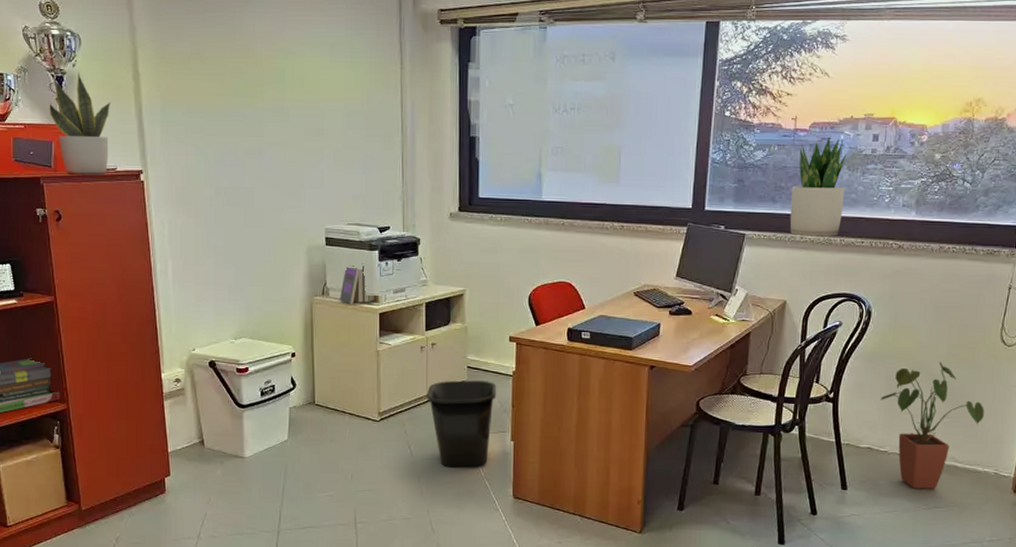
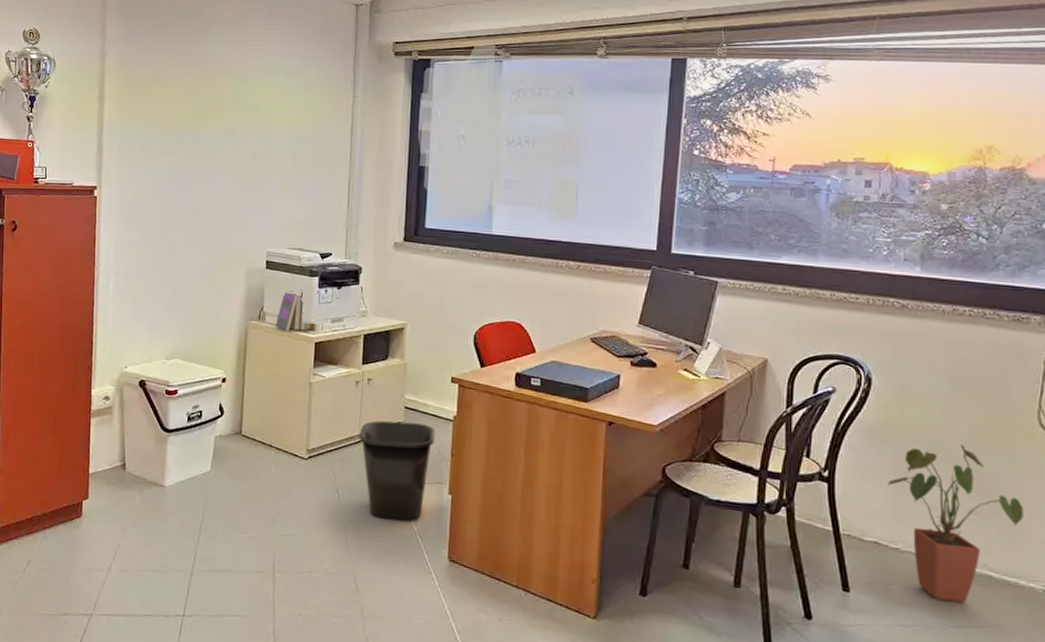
potted plant: present [49,72,111,176] -> none [19,93,76,190]
planter: present [790,137,847,237] -> none [769,181,835,291]

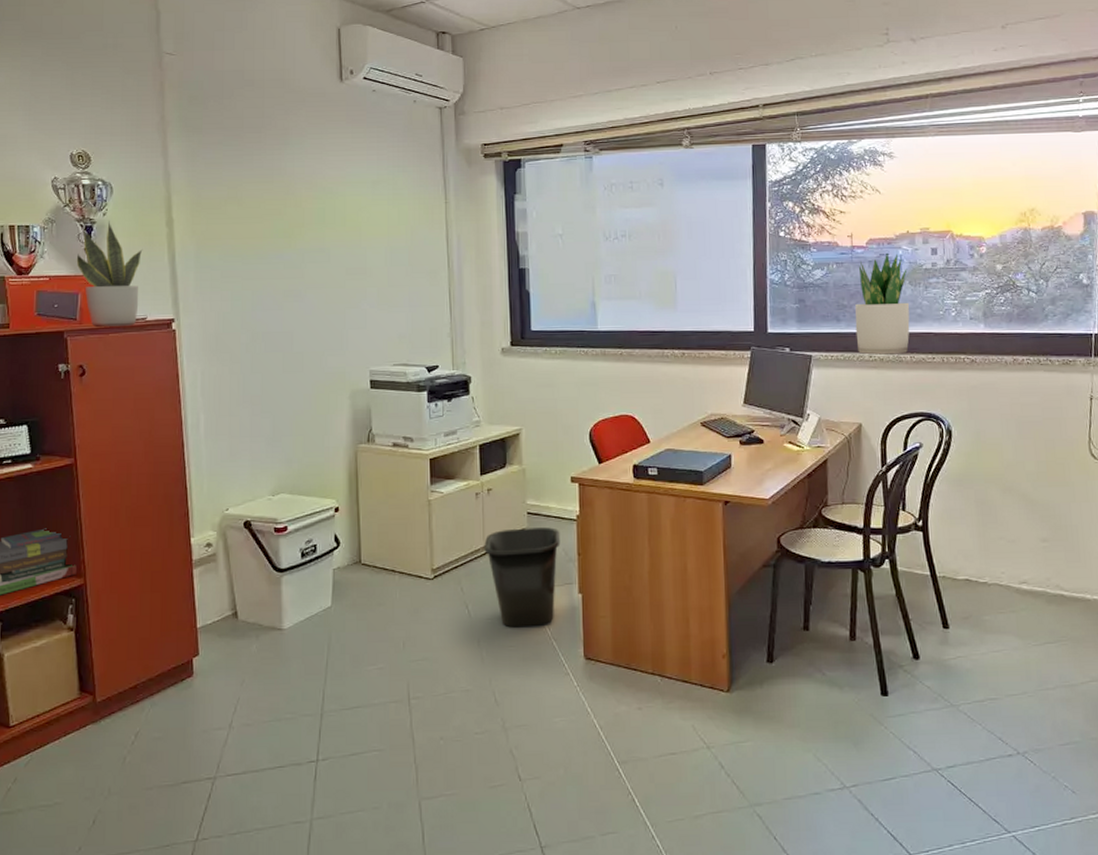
potted plant: none [19,93,76,190] -> present [76,221,143,328]
books: present [275,289,320,332] -> none [386,406,433,451]
planter: none [769,181,835,291] -> present [855,252,910,355]
house plant: present [888,445,1023,602] -> none [973,481,1084,624]

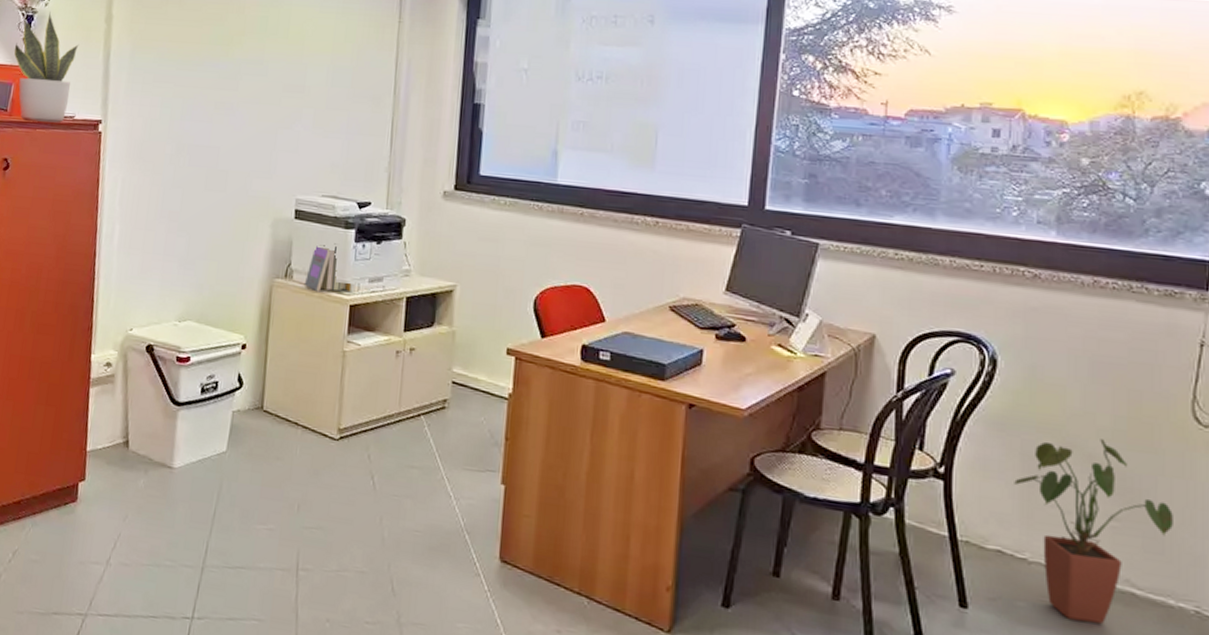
books: none [386,406,433,451] -> present [304,243,357,293]
waste bin: present [484,527,561,628] -> none [398,397,488,514]
planter: present [855,252,910,355] -> none [879,128,957,256]
house plant: none [973,481,1084,624] -> present [1014,439,1173,624]

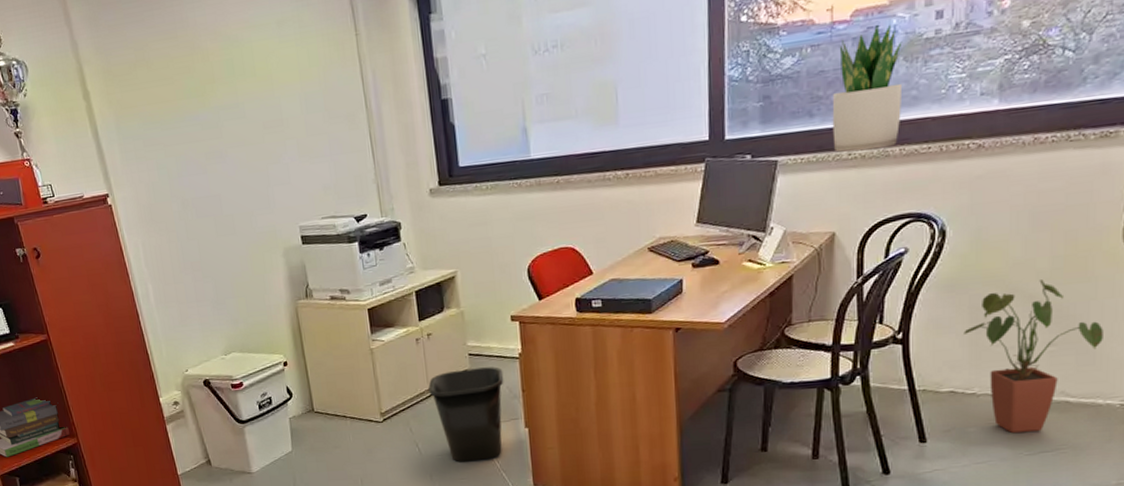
potted plant: present [14,12,79,123] -> none [9,101,75,211]
books: present [304,243,357,293] -> none [323,258,370,304]
waste bin: none [398,397,488,514] -> present [428,366,504,462]
planter: none [879,128,957,256] -> present [832,24,903,153]

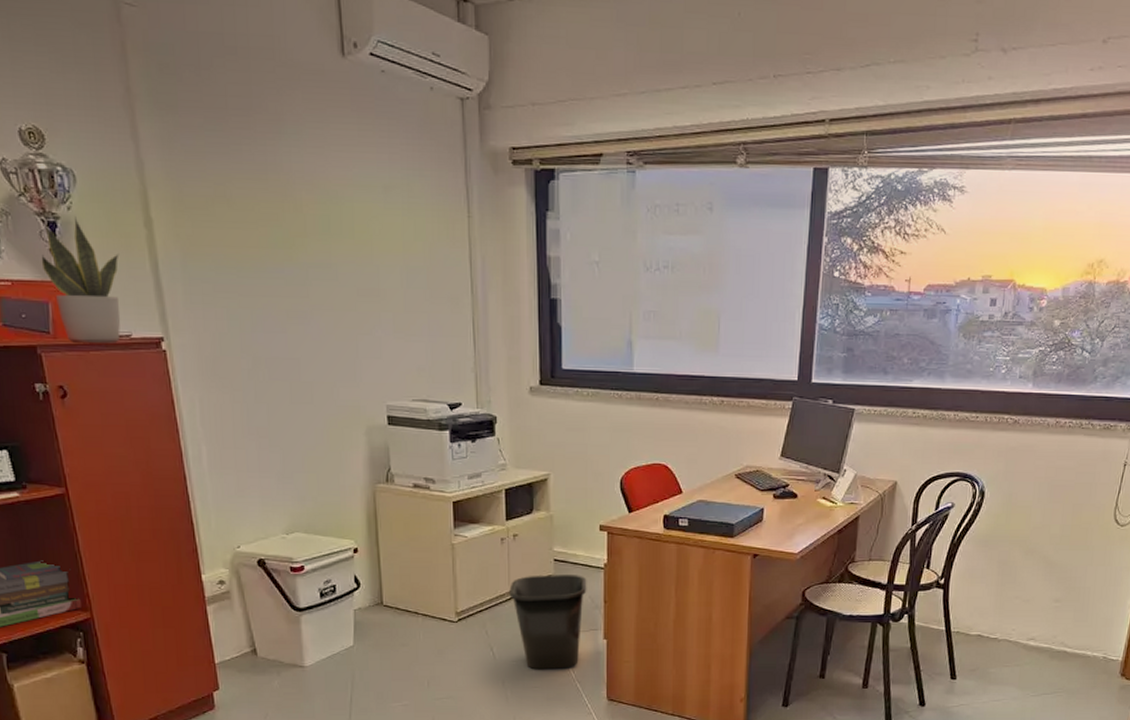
potted plant: none [9,101,75,211] -> present [41,217,121,344]
planter: present [832,24,903,153] -> none [902,301,963,412]
house plant: present [964,280,1103,434] -> none [992,544,1095,676]

